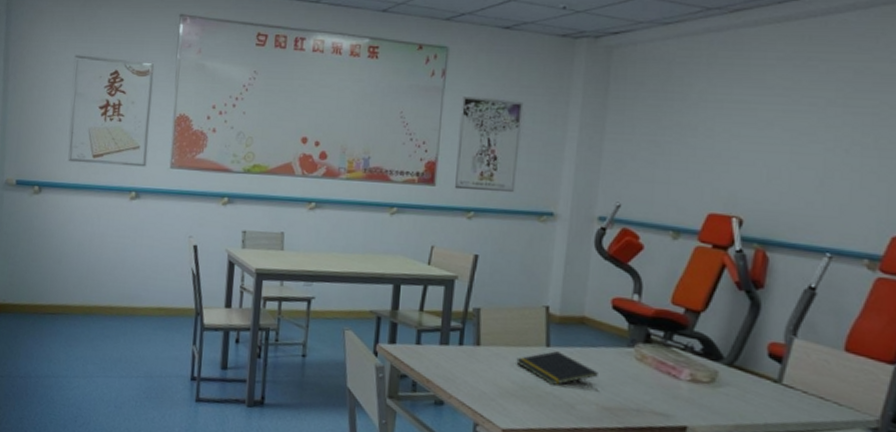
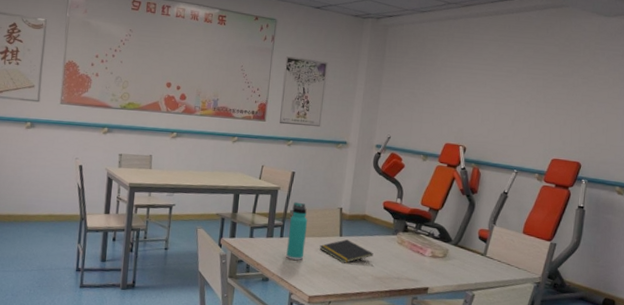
thermos bottle: none [468,296,499,379] -> present [286,201,308,261]

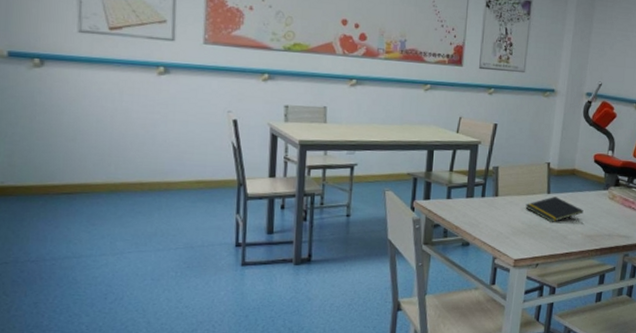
thermos bottle: present [286,201,308,261] -> none [489,157,513,222]

